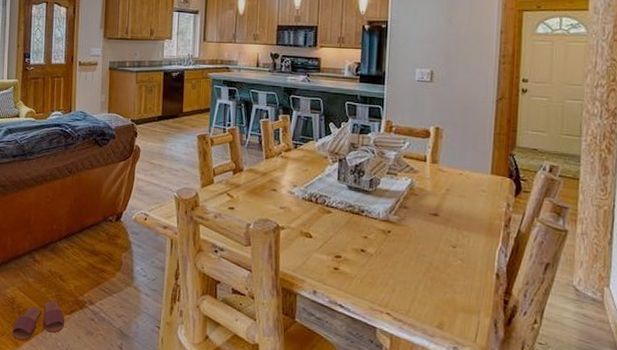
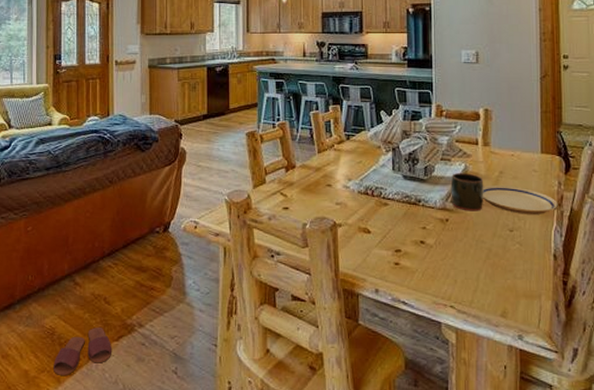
mug: none [394,187,430,226] -> present [450,173,484,211]
plate: none [427,201,505,234] -> present [483,184,558,214]

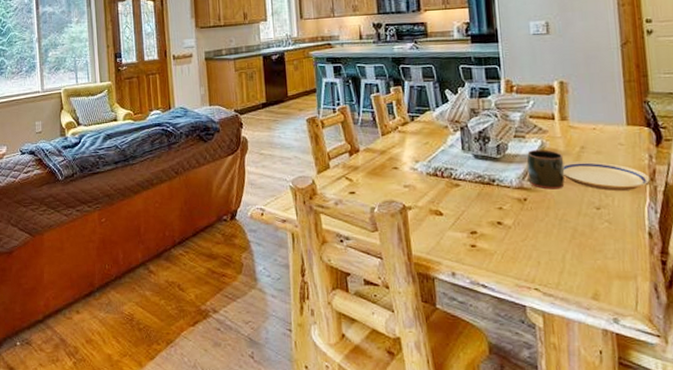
slippers: present [54,326,111,377] -> none [134,312,189,360]

